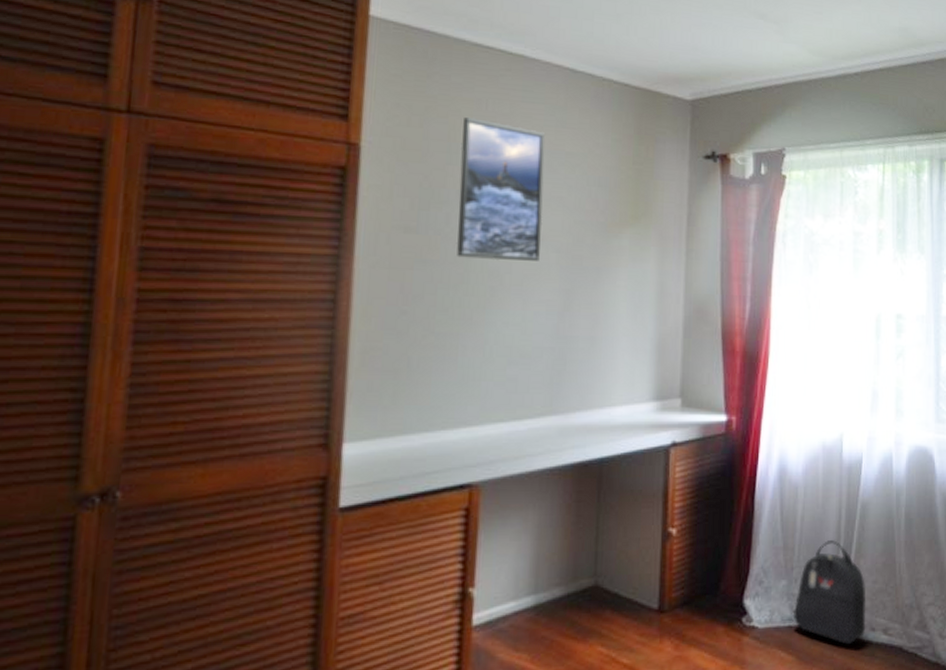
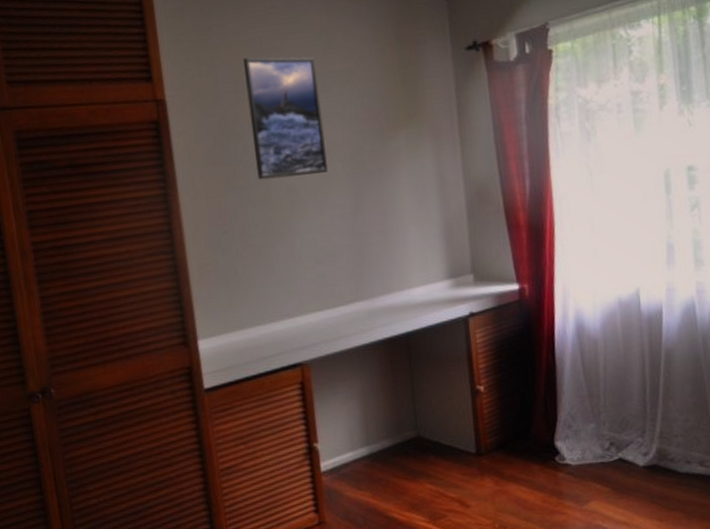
backpack: present [792,540,866,645] -> none [604,386,680,477]

